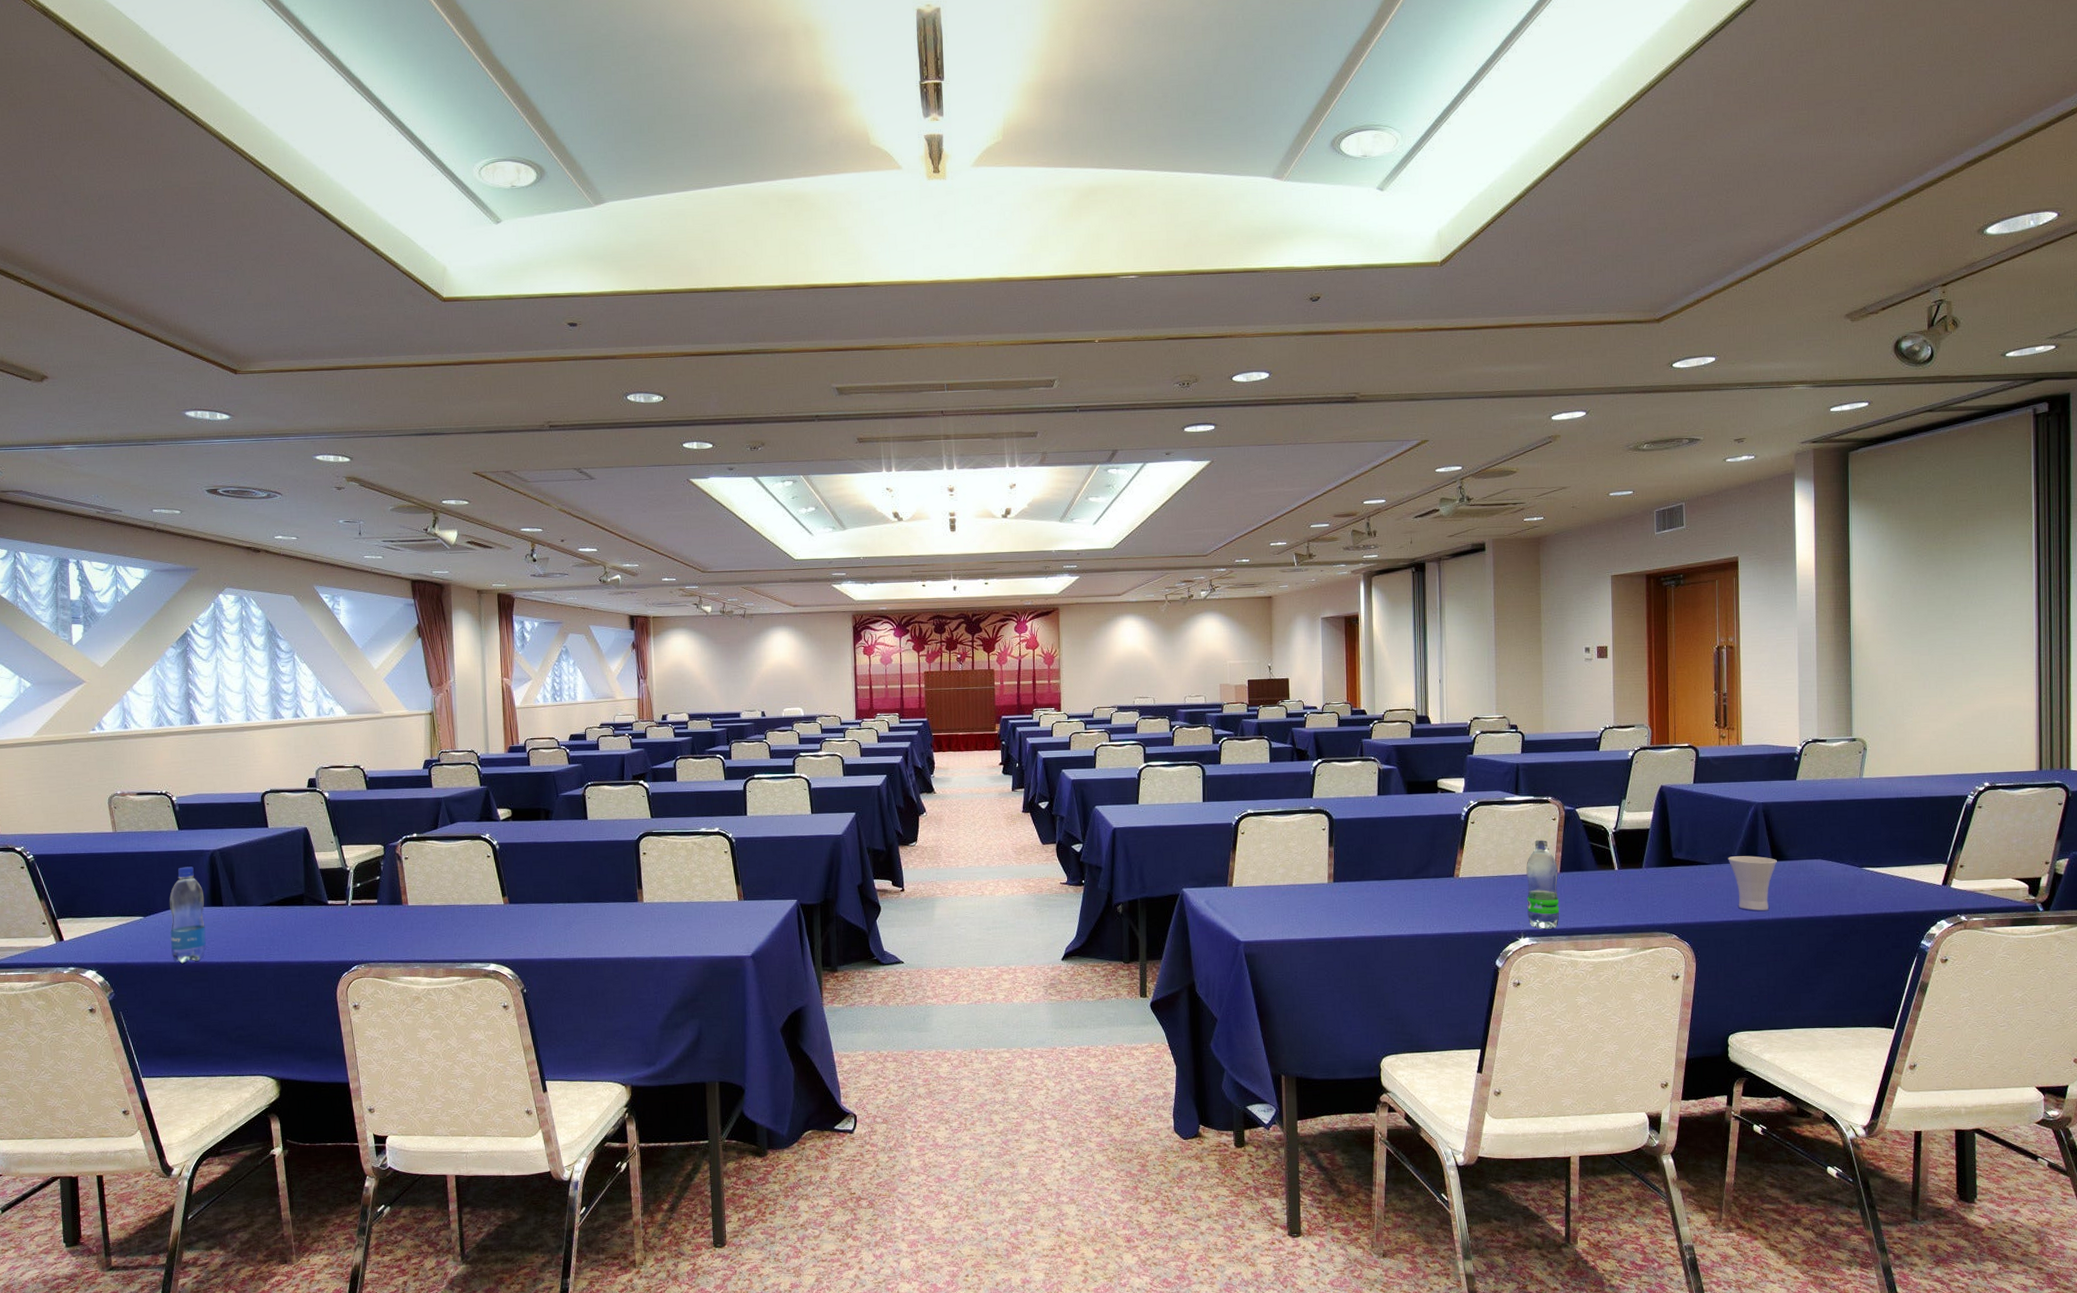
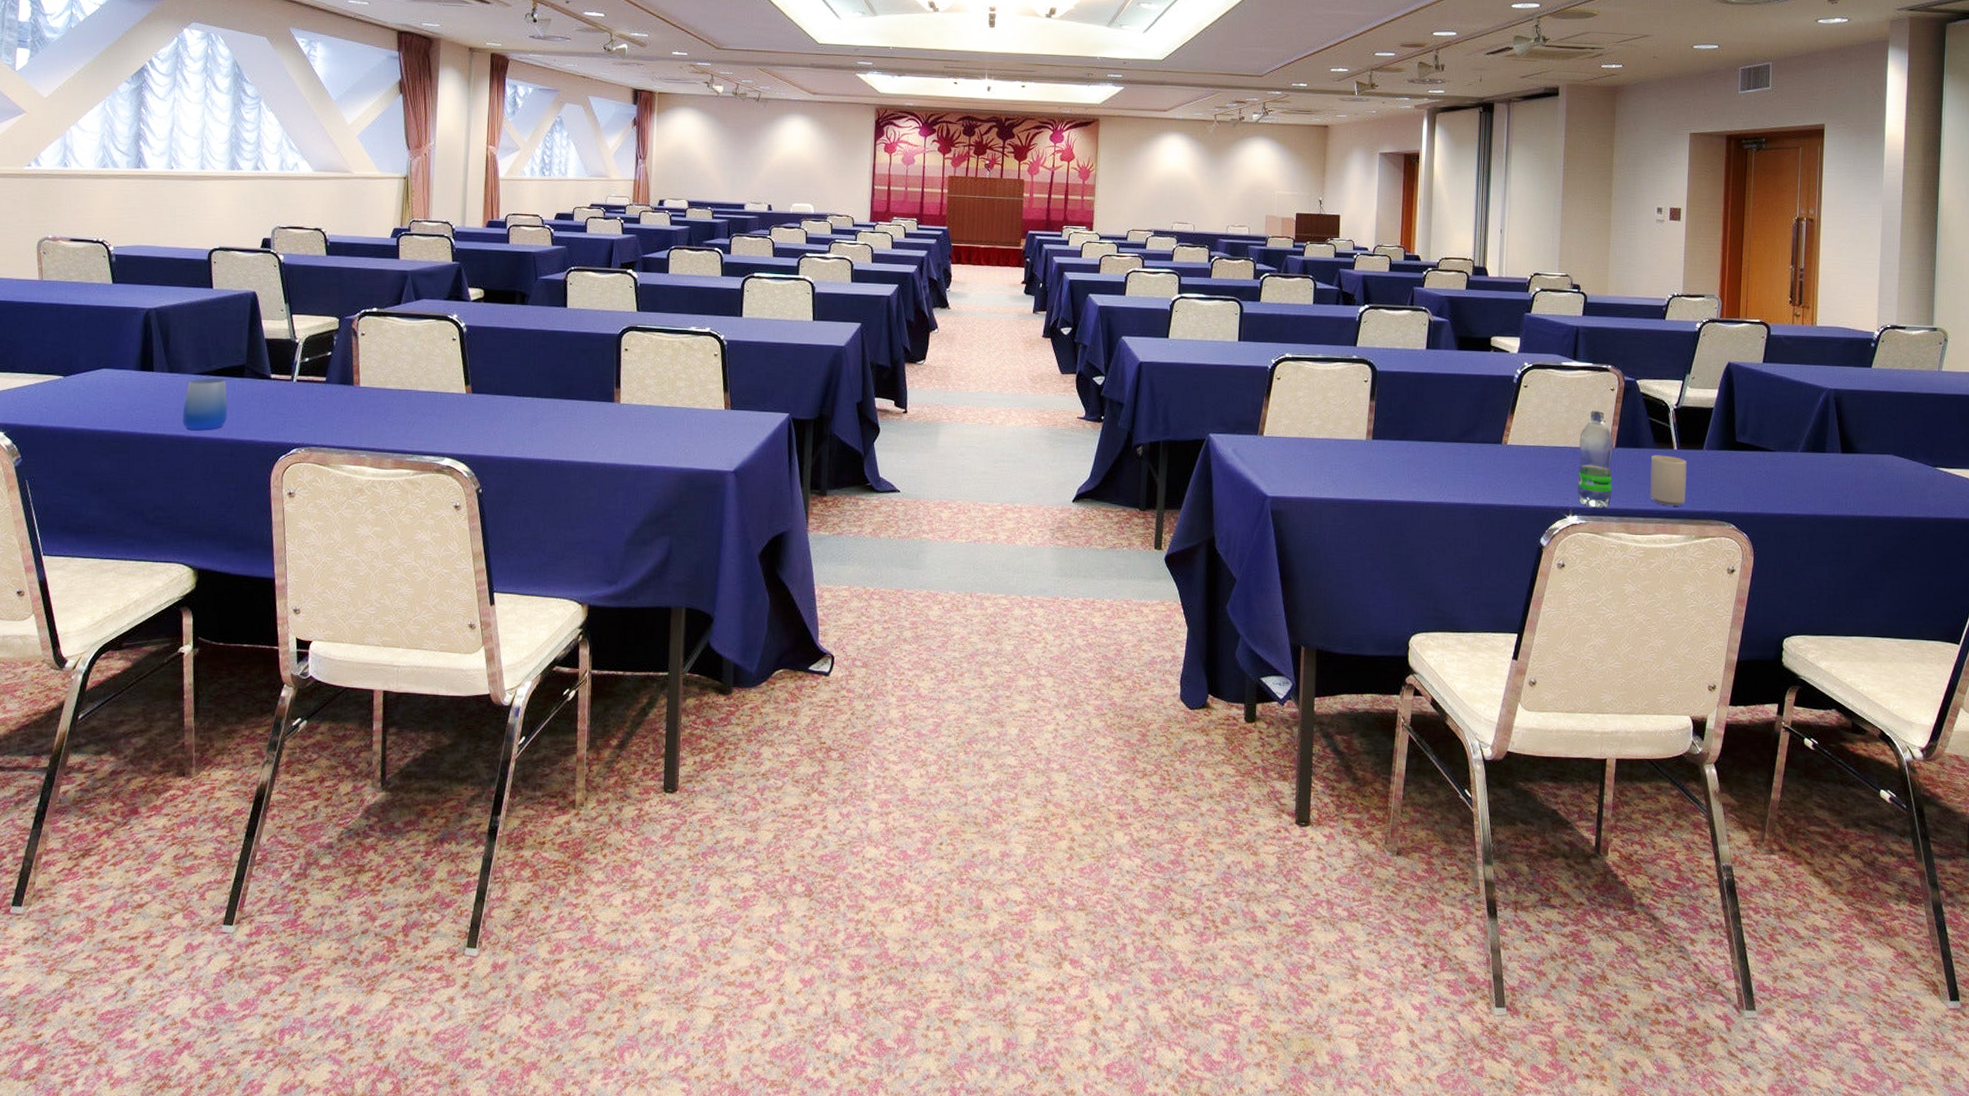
bottle: present [169,866,206,964] -> none [90,324,134,432]
cup: none [252,907,293,957] -> present [182,378,228,431]
cup: none [1594,876,1629,922] -> present [1650,455,1687,506]
cup: present [1728,856,1777,912] -> none [1794,444,1846,508]

